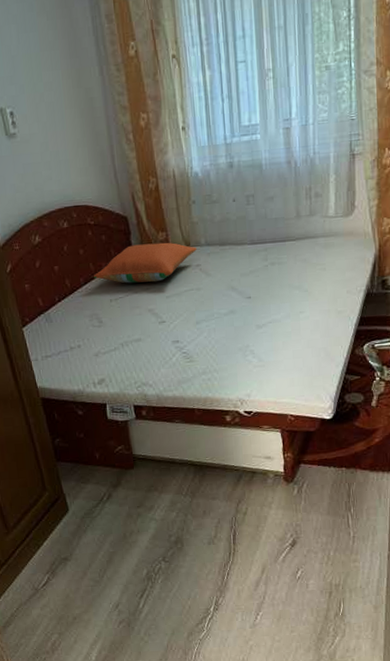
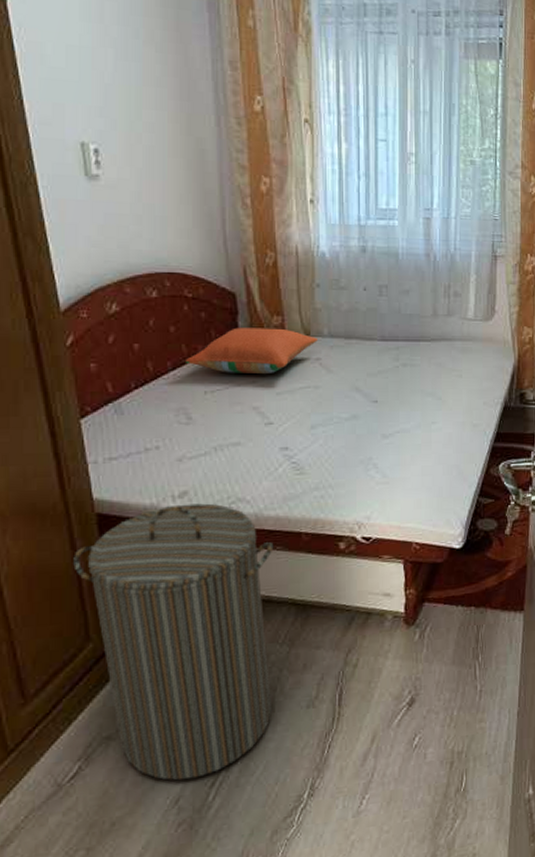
laundry hamper: none [28,388,181,592] -> present [73,503,274,781]

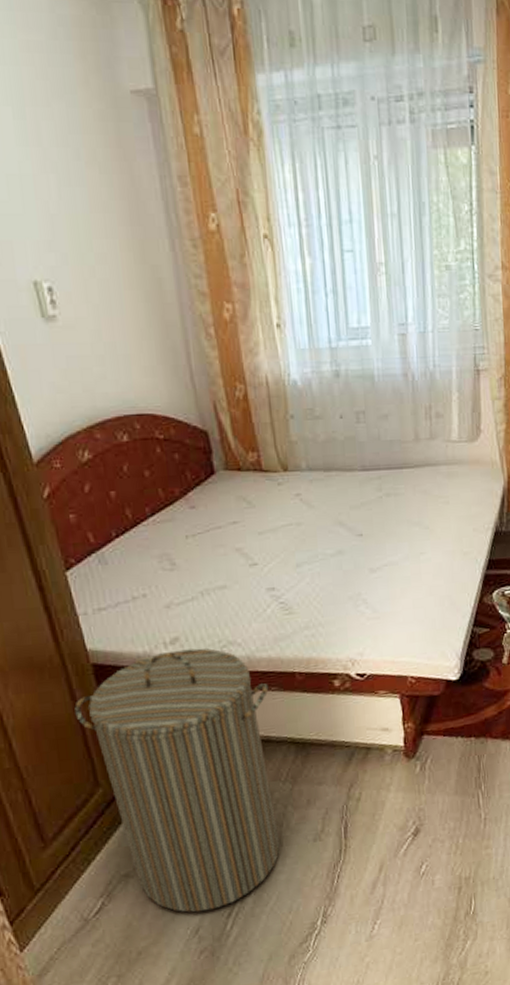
pillow: present [184,327,318,375] -> none [162,465,296,516]

